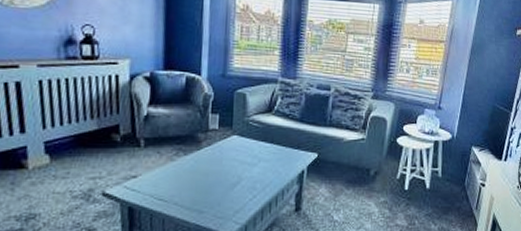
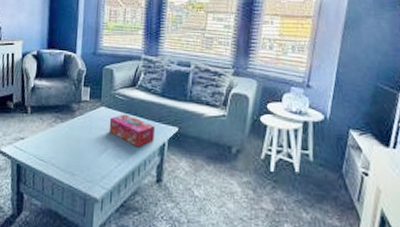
tissue box: none [242,142,294,177] -> present [109,114,156,147]

